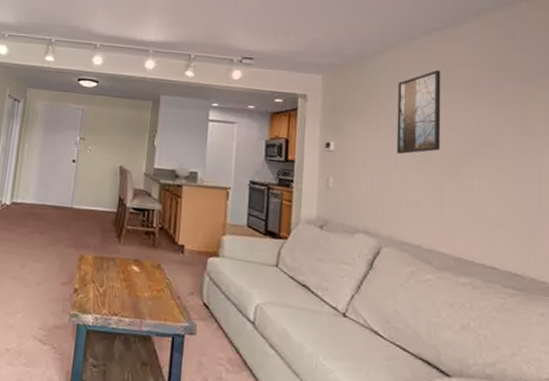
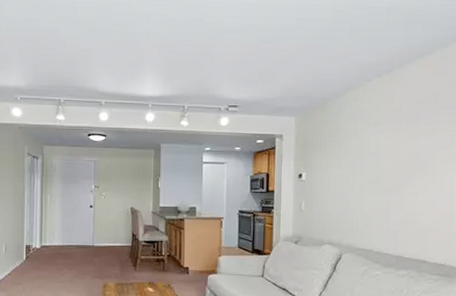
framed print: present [396,69,441,155] -> none [354,106,390,179]

